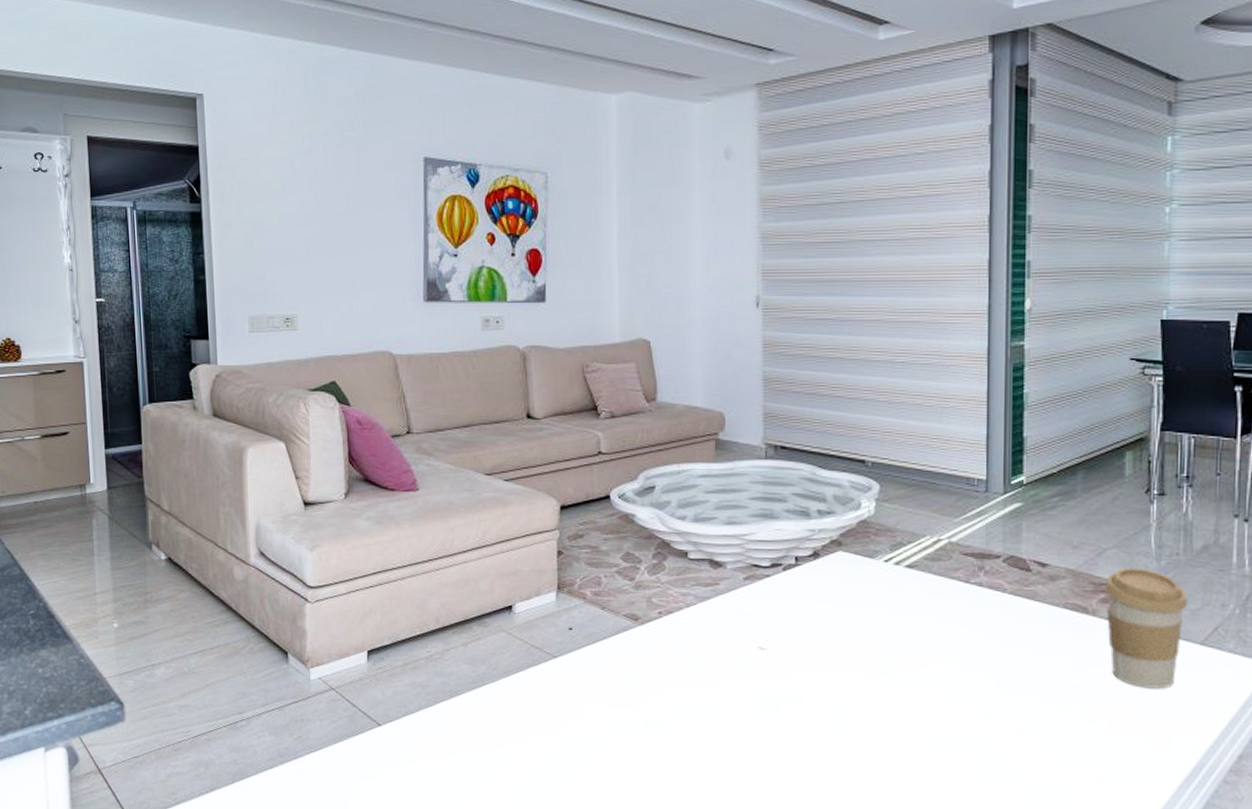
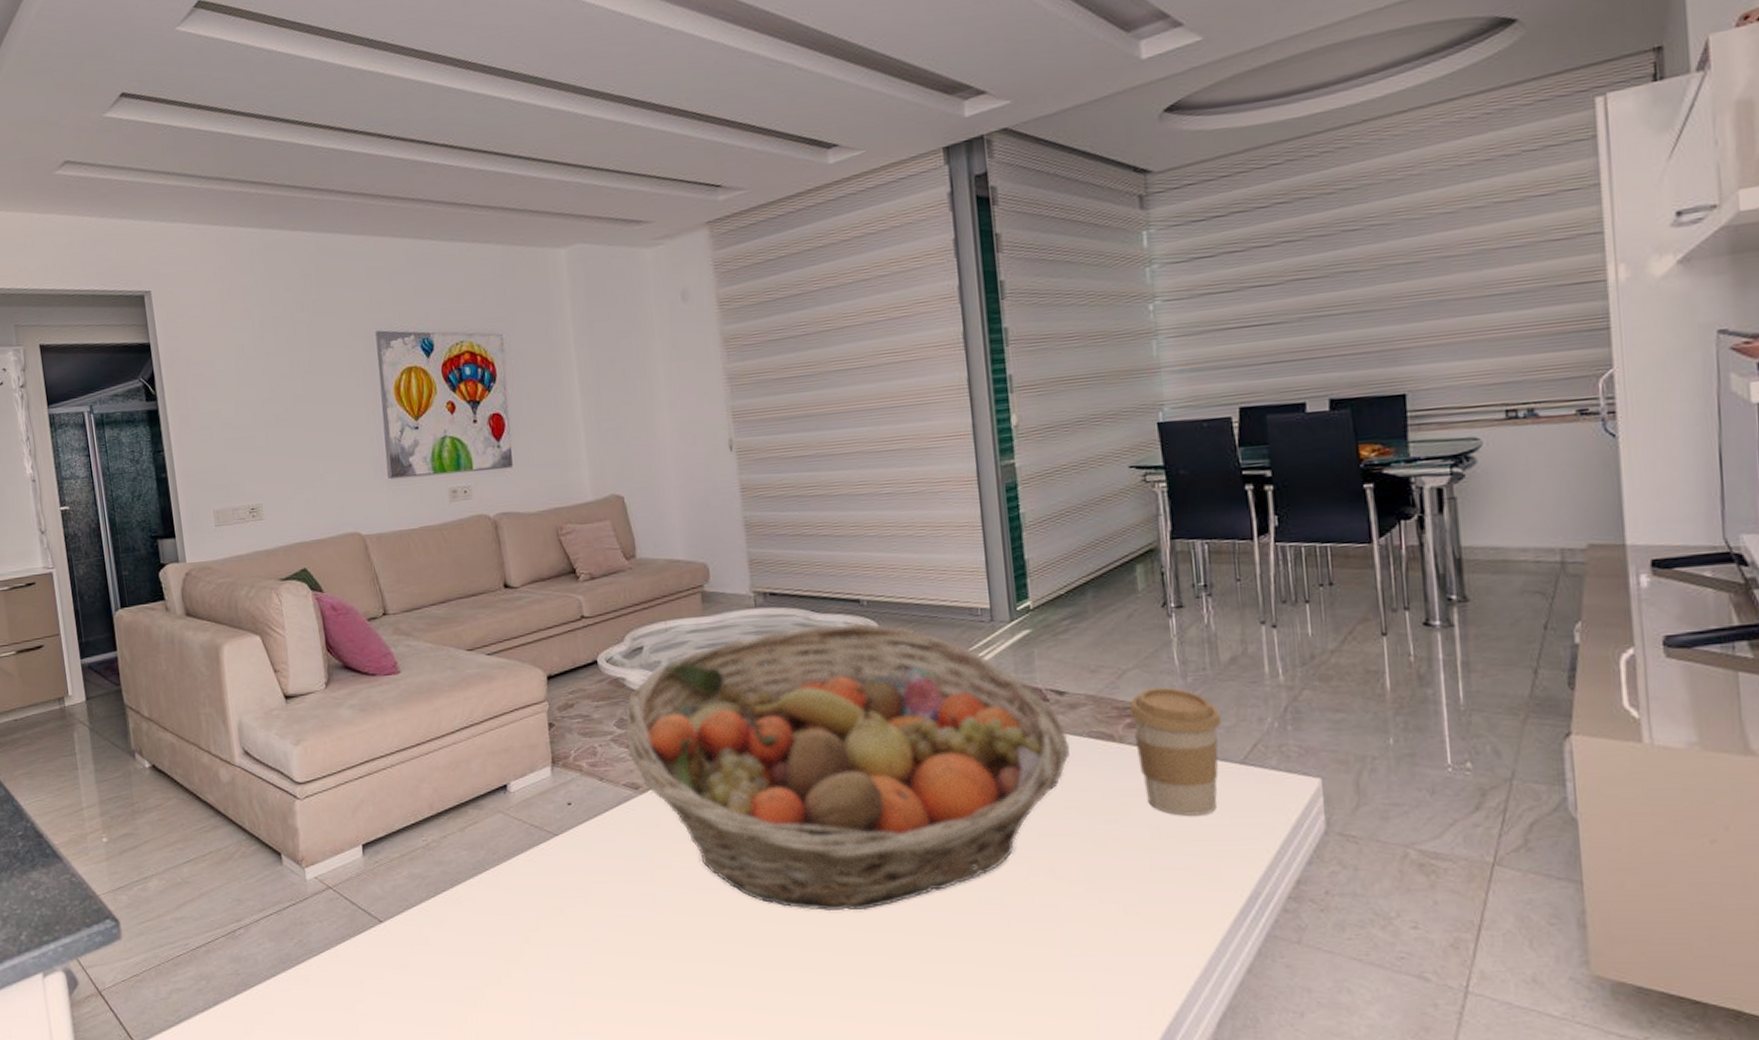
fruit basket: none [631,481,1047,750] -> present [625,622,1070,912]

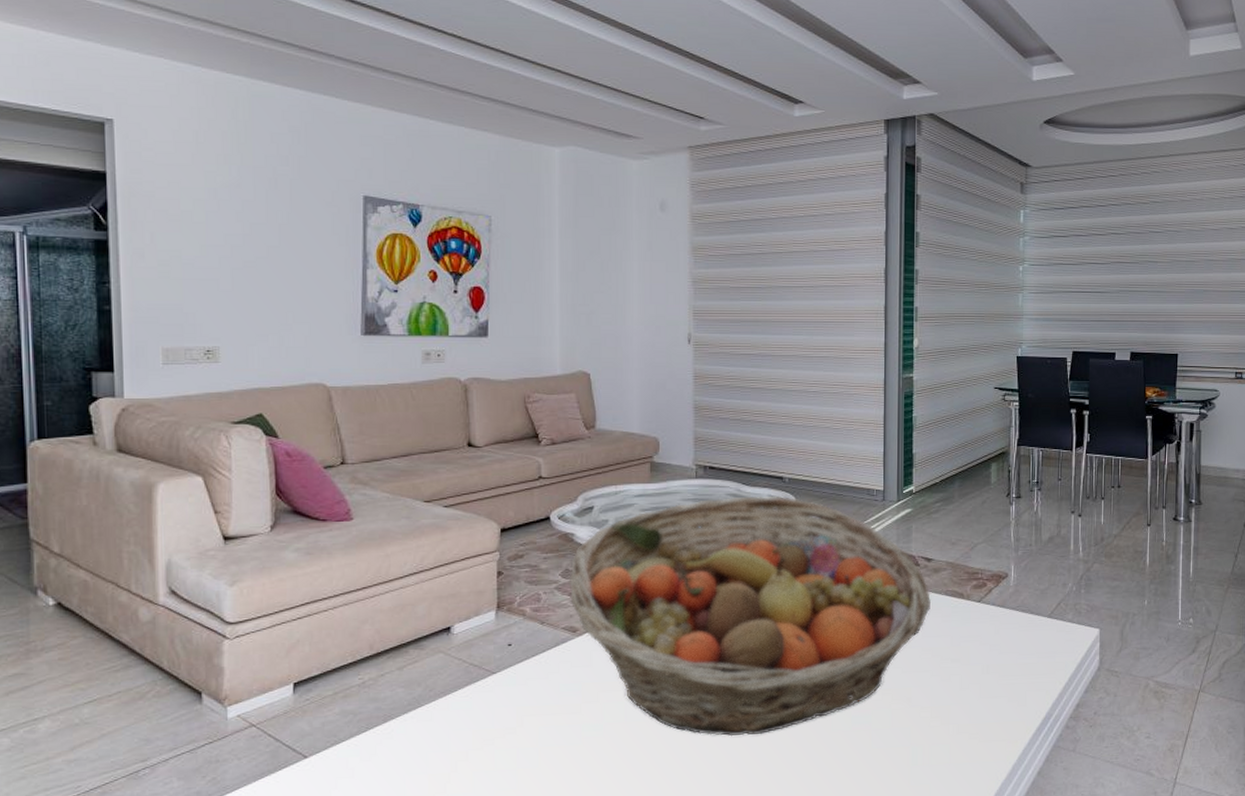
coffee cup: present [1129,687,1221,816] -> none [976,557,1038,656]

